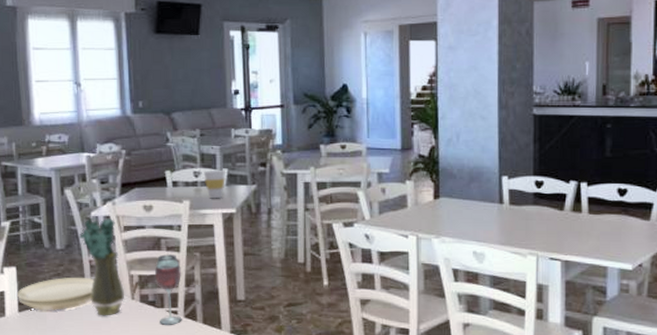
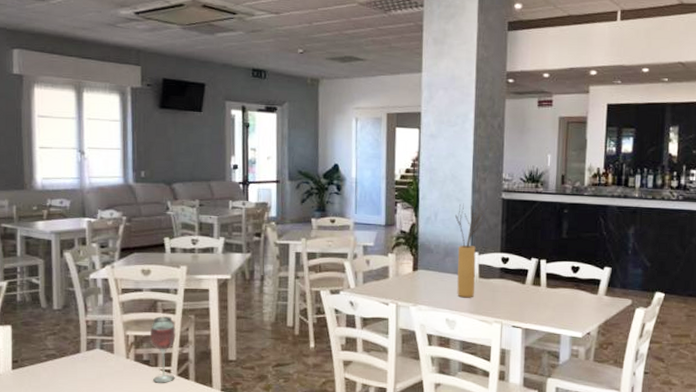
plate: present [17,277,95,311] -> none [12,336,90,369]
vase: present [80,215,124,316] -> none [77,277,119,374]
cup: present [203,171,225,199] -> none [201,239,222,265]
vase: none [479,121,517,228] -> present [454,203,488,298]

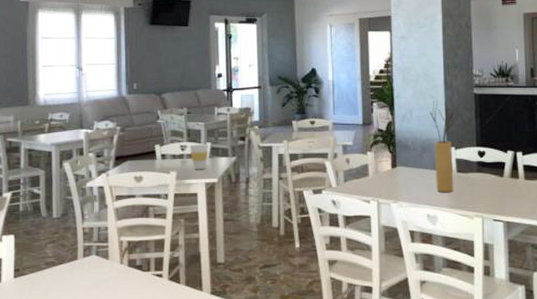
wineglass: present [150,316,176,383] -> none [143,221,167,288]
cup: none [201,239,222,265] -> present [189,144,209,170]

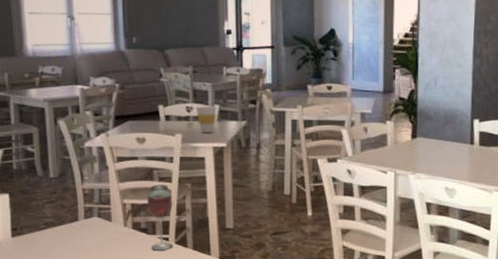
wineglass: none [143,221,167,288] -> present [147,184,173,251]
vase: present [429,100,461,193] -> none [455,69,490,166]

